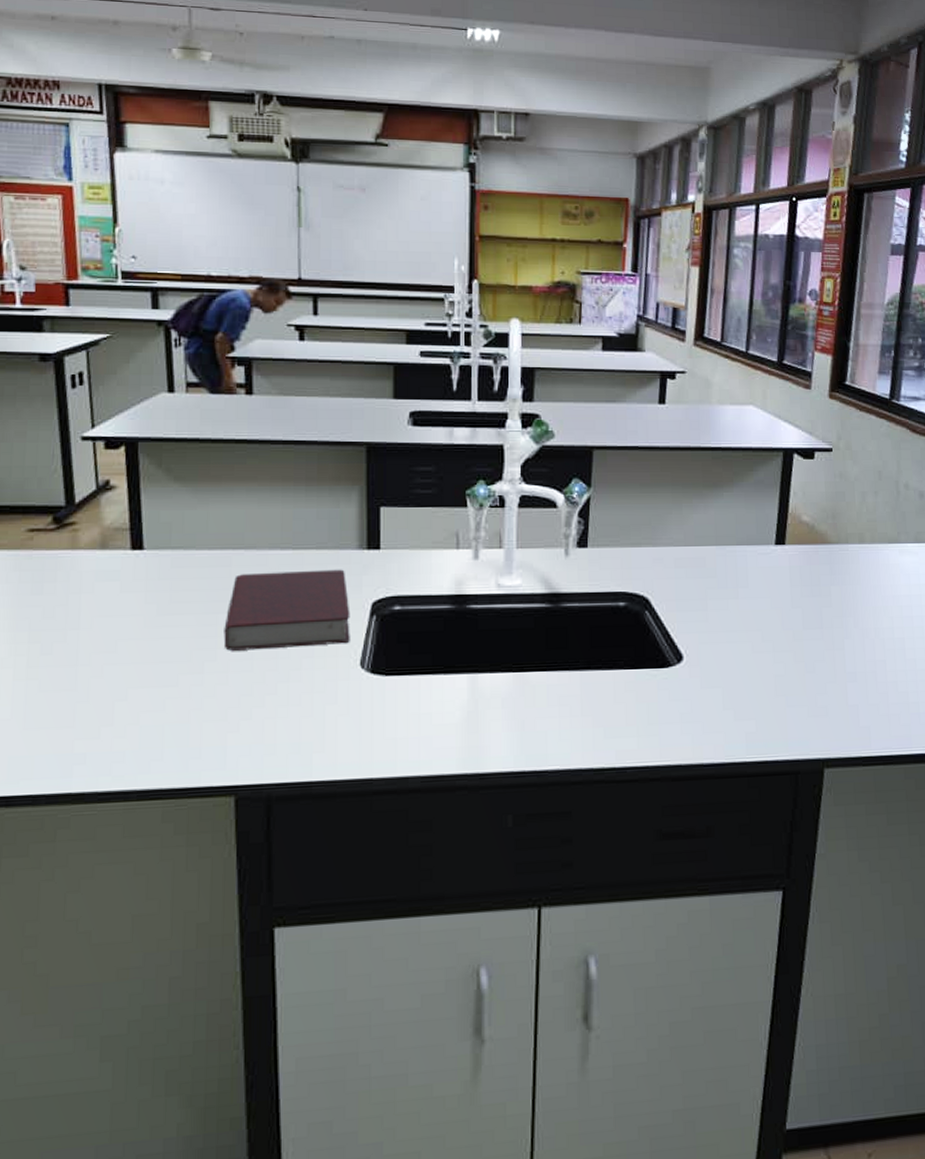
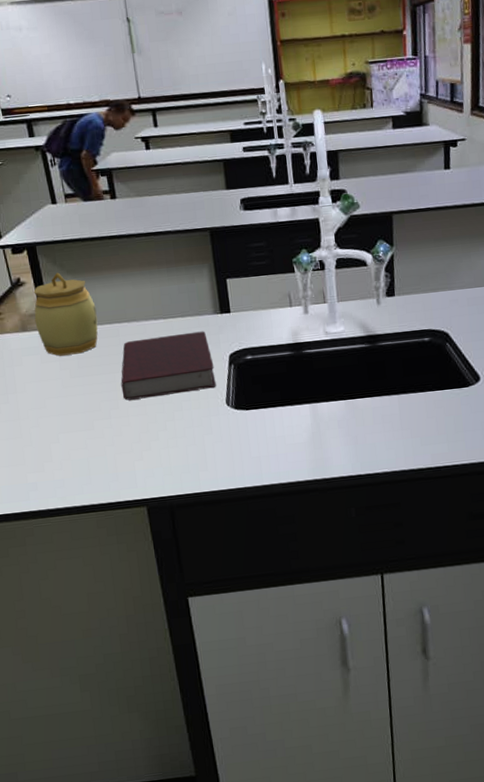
jar: none [120,478,206,585] -> present [33,272,98,356]

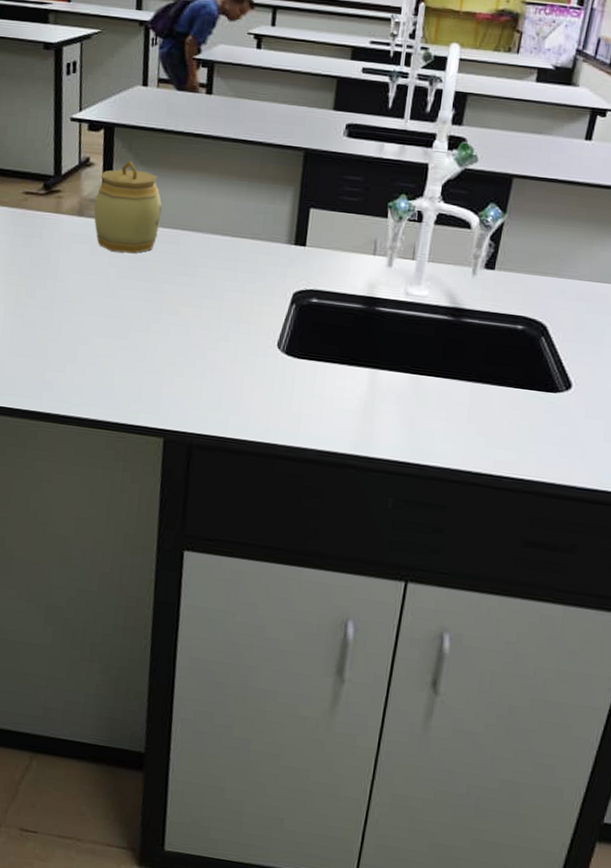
book: present [121,331,216,400] -> none [167,252,274,325]

